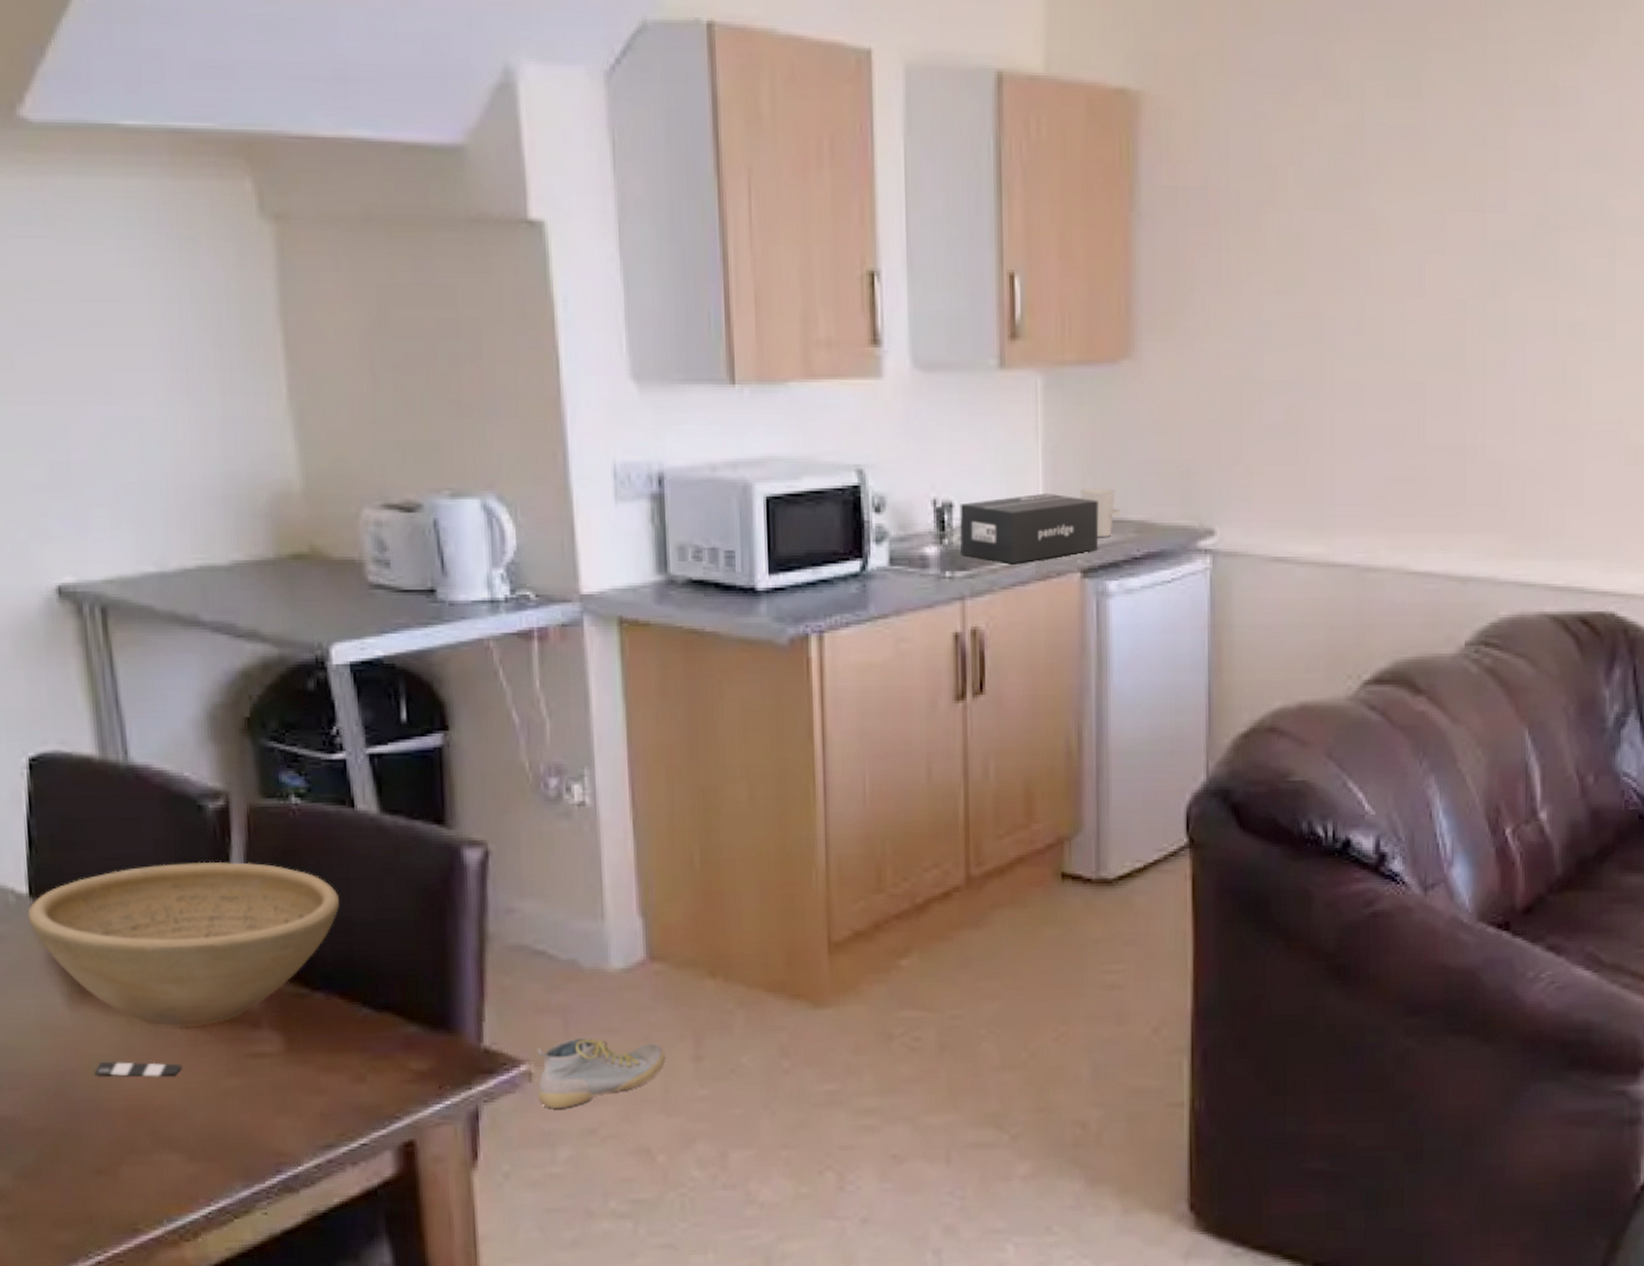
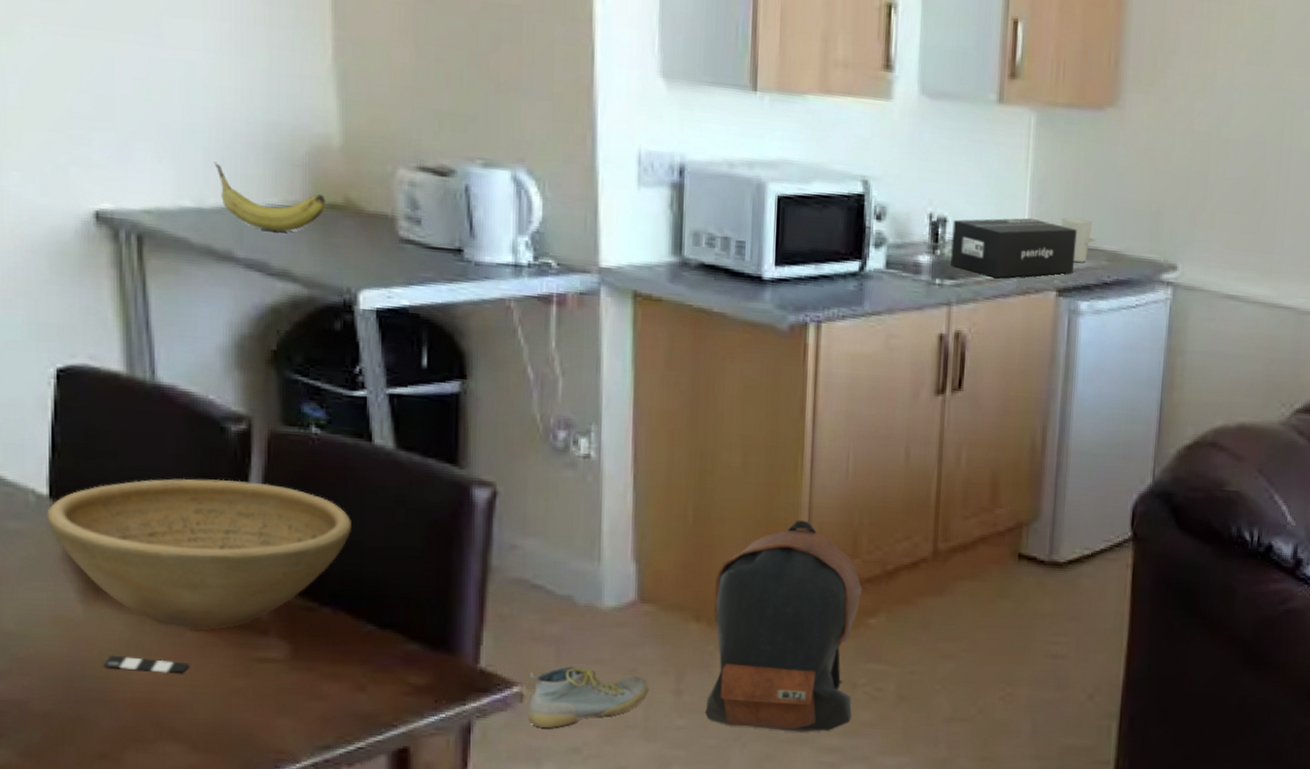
fruit: none [173,521,290,589] -> present [214,162,326,232]
backpack: none [727,855,891,1094] -> present [704,520,863,733]

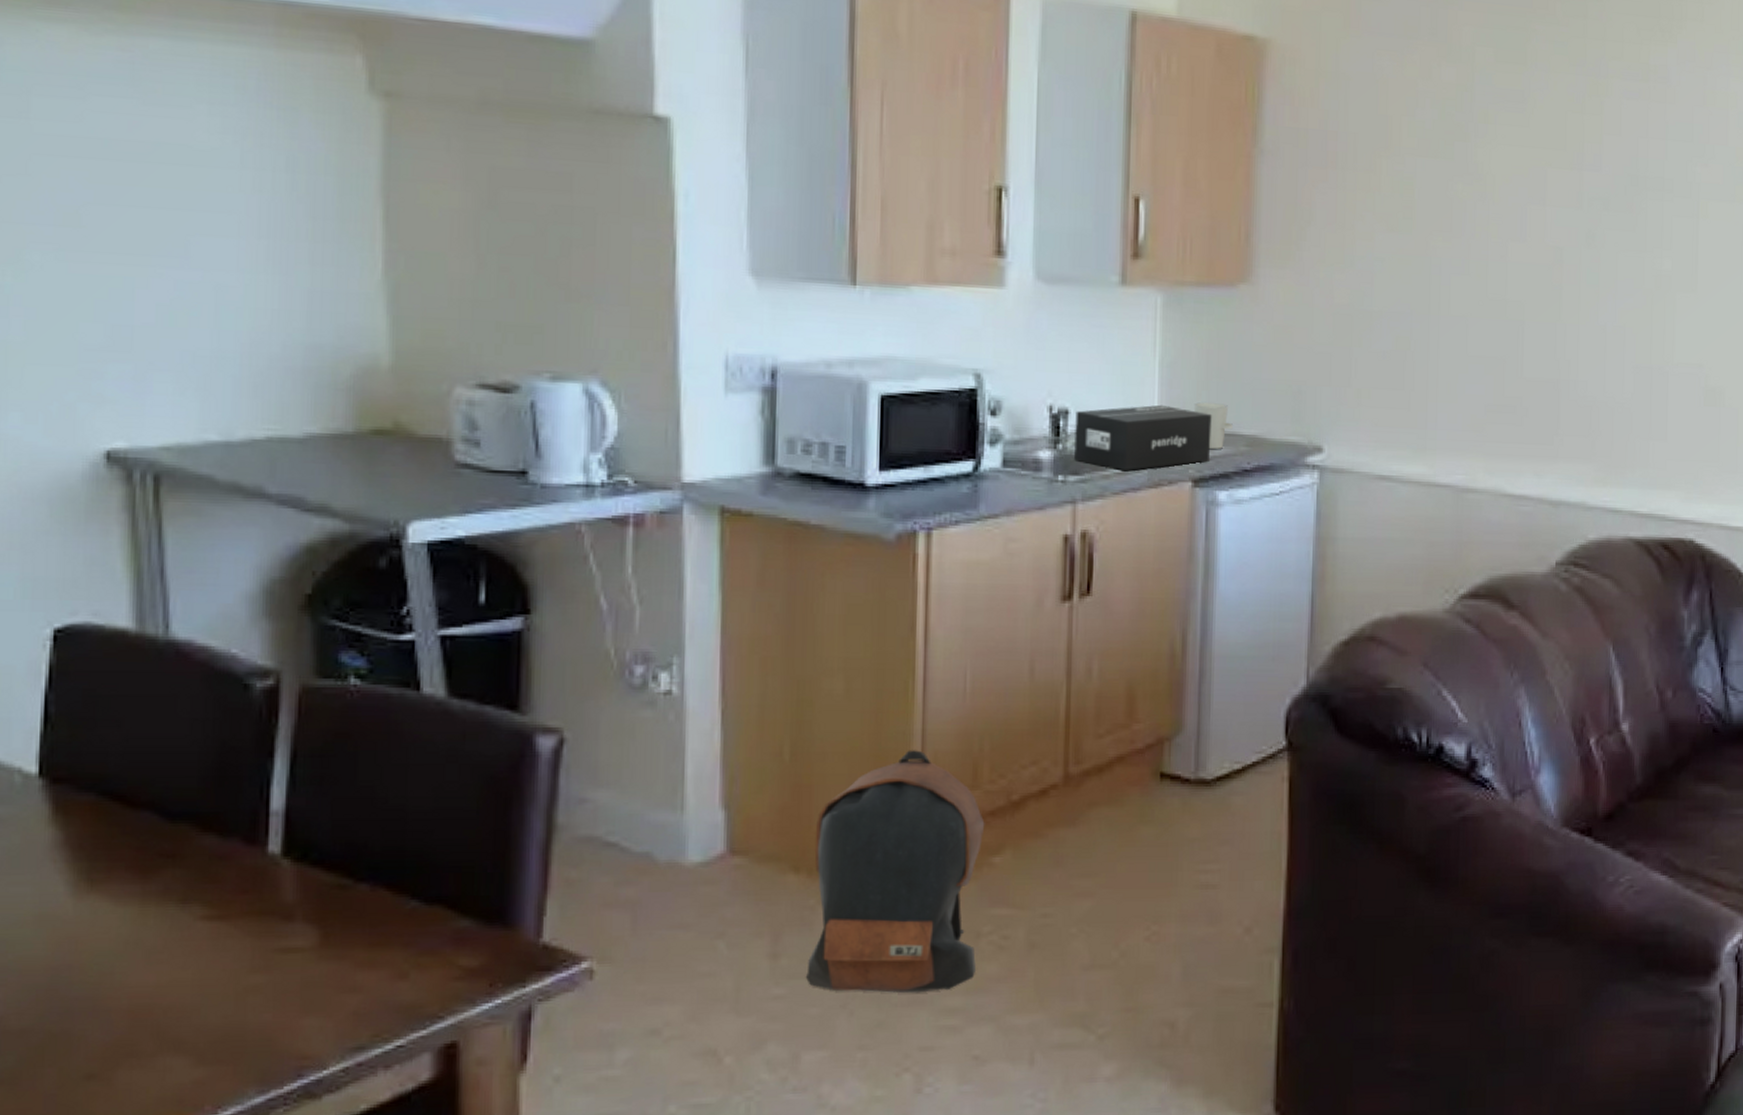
bowl: present [46,478,351,675] -> none [34,743,394,974]
fruit: present [214,162,326,232] -> none [245,390,372,463]
shoe: present [527,666,650,729] -> none [598,933,741,1009]

